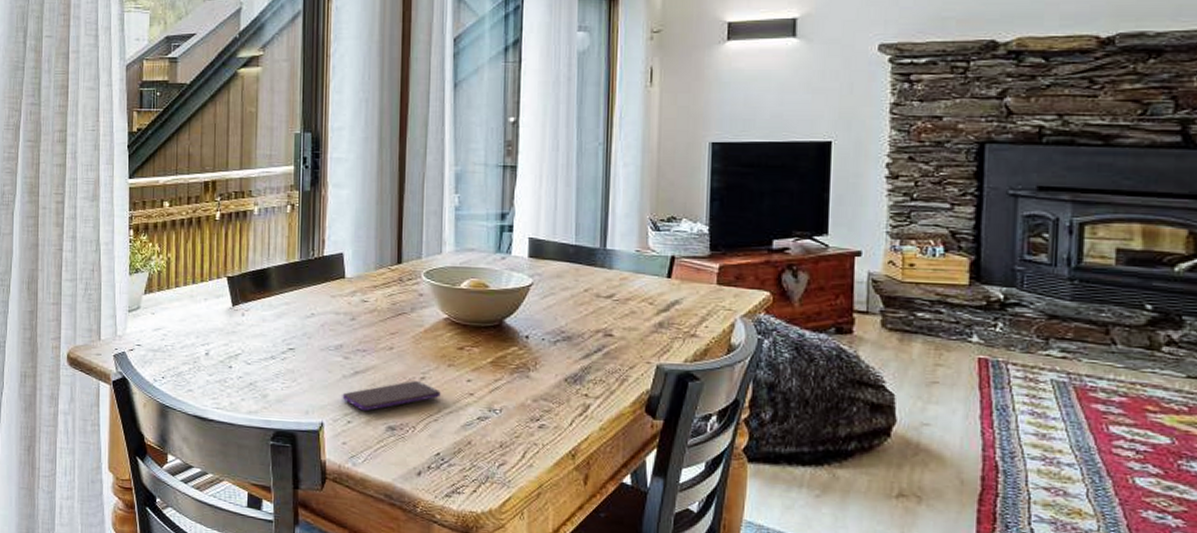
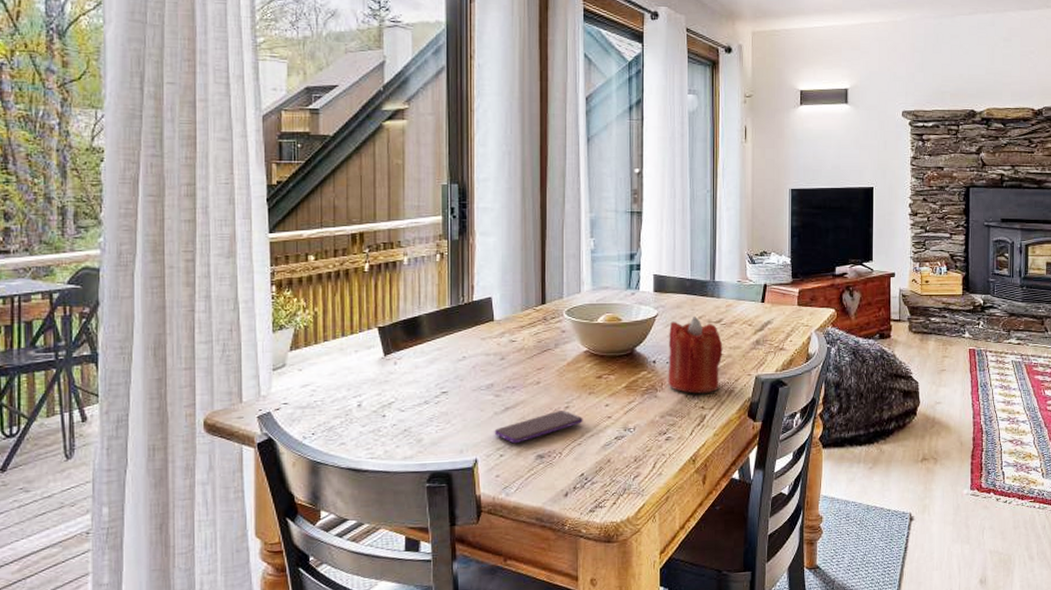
candle: none [543,288,615,380] -> present [668,316,723,394]

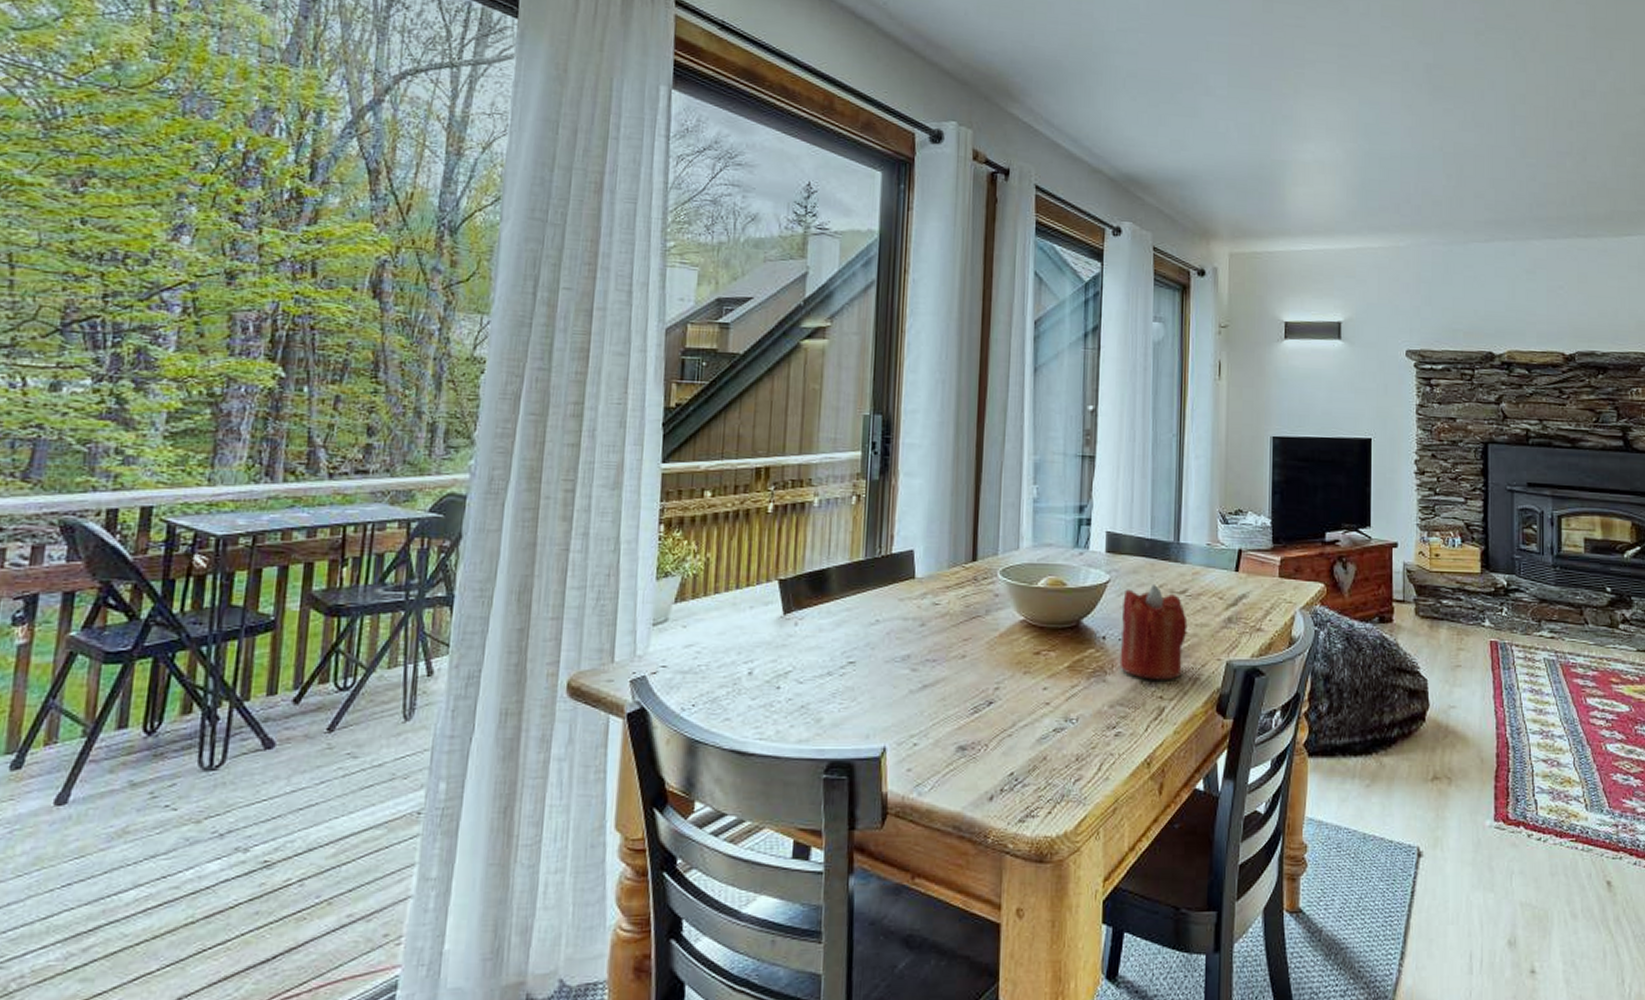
smartphone: present [494,410,583,444] -> none [908,692,1016,731]

